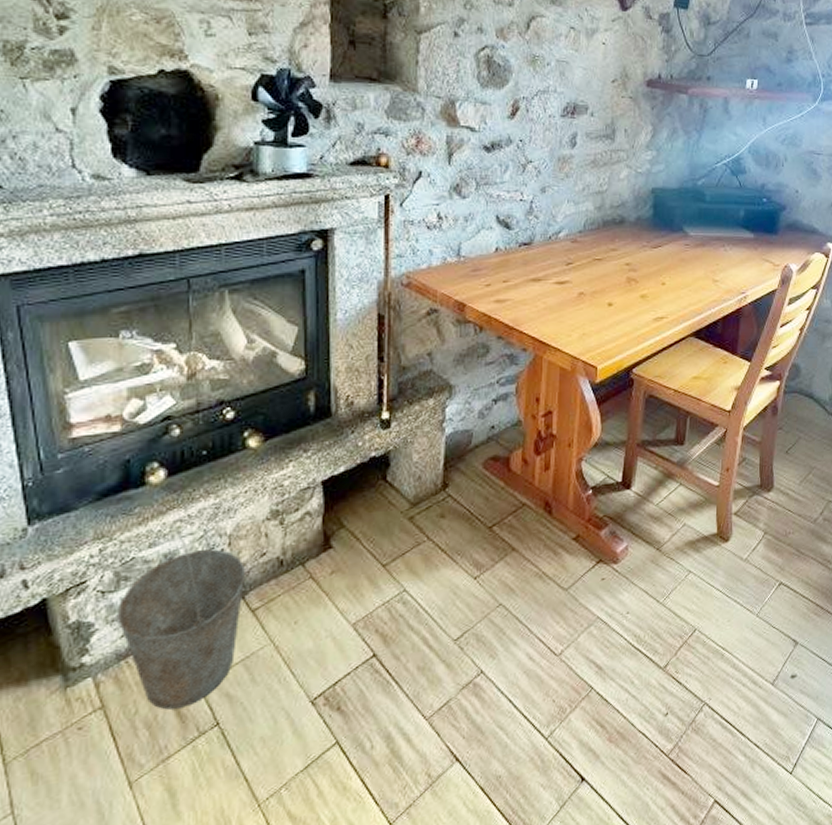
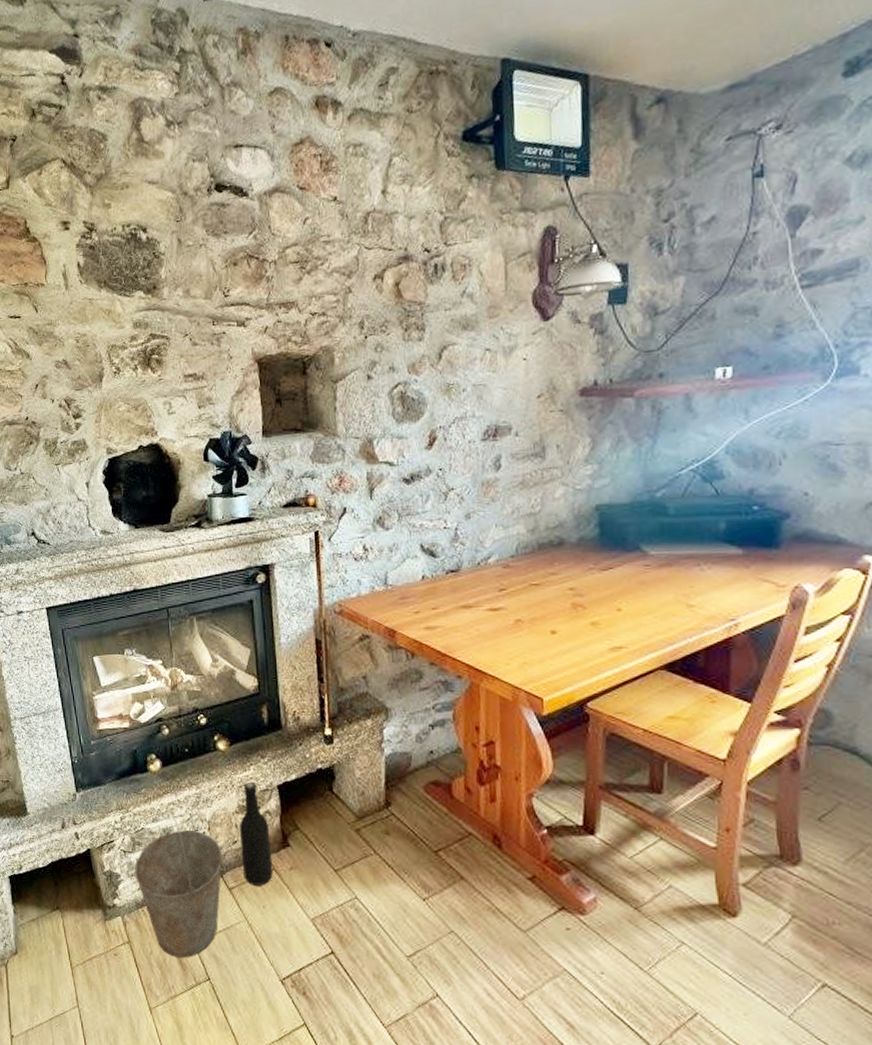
bottle: none [269,480,310,601] -> present [239,781,273,886]

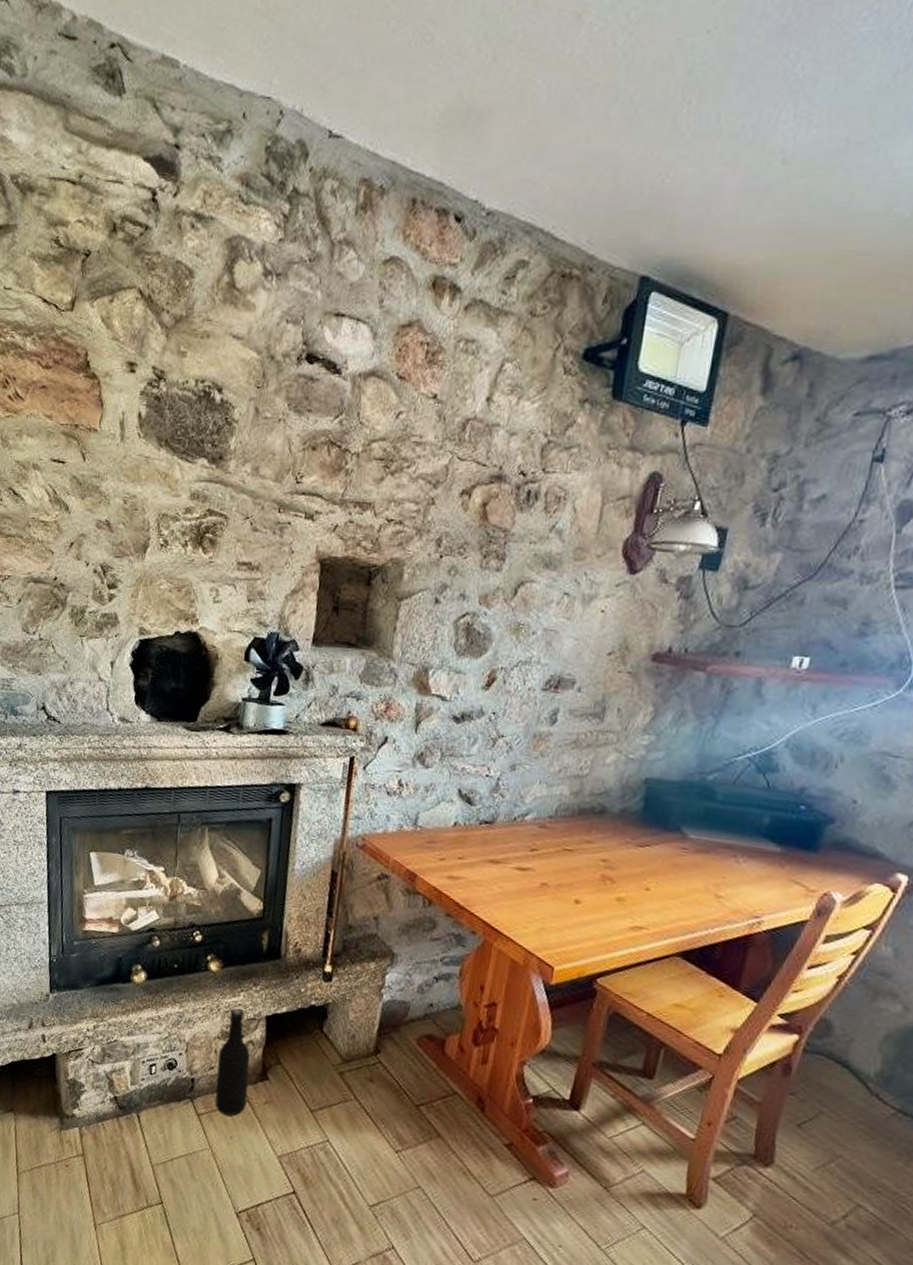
bucket: present [134,807,222,958] -> none [99,1021,196,1179]

